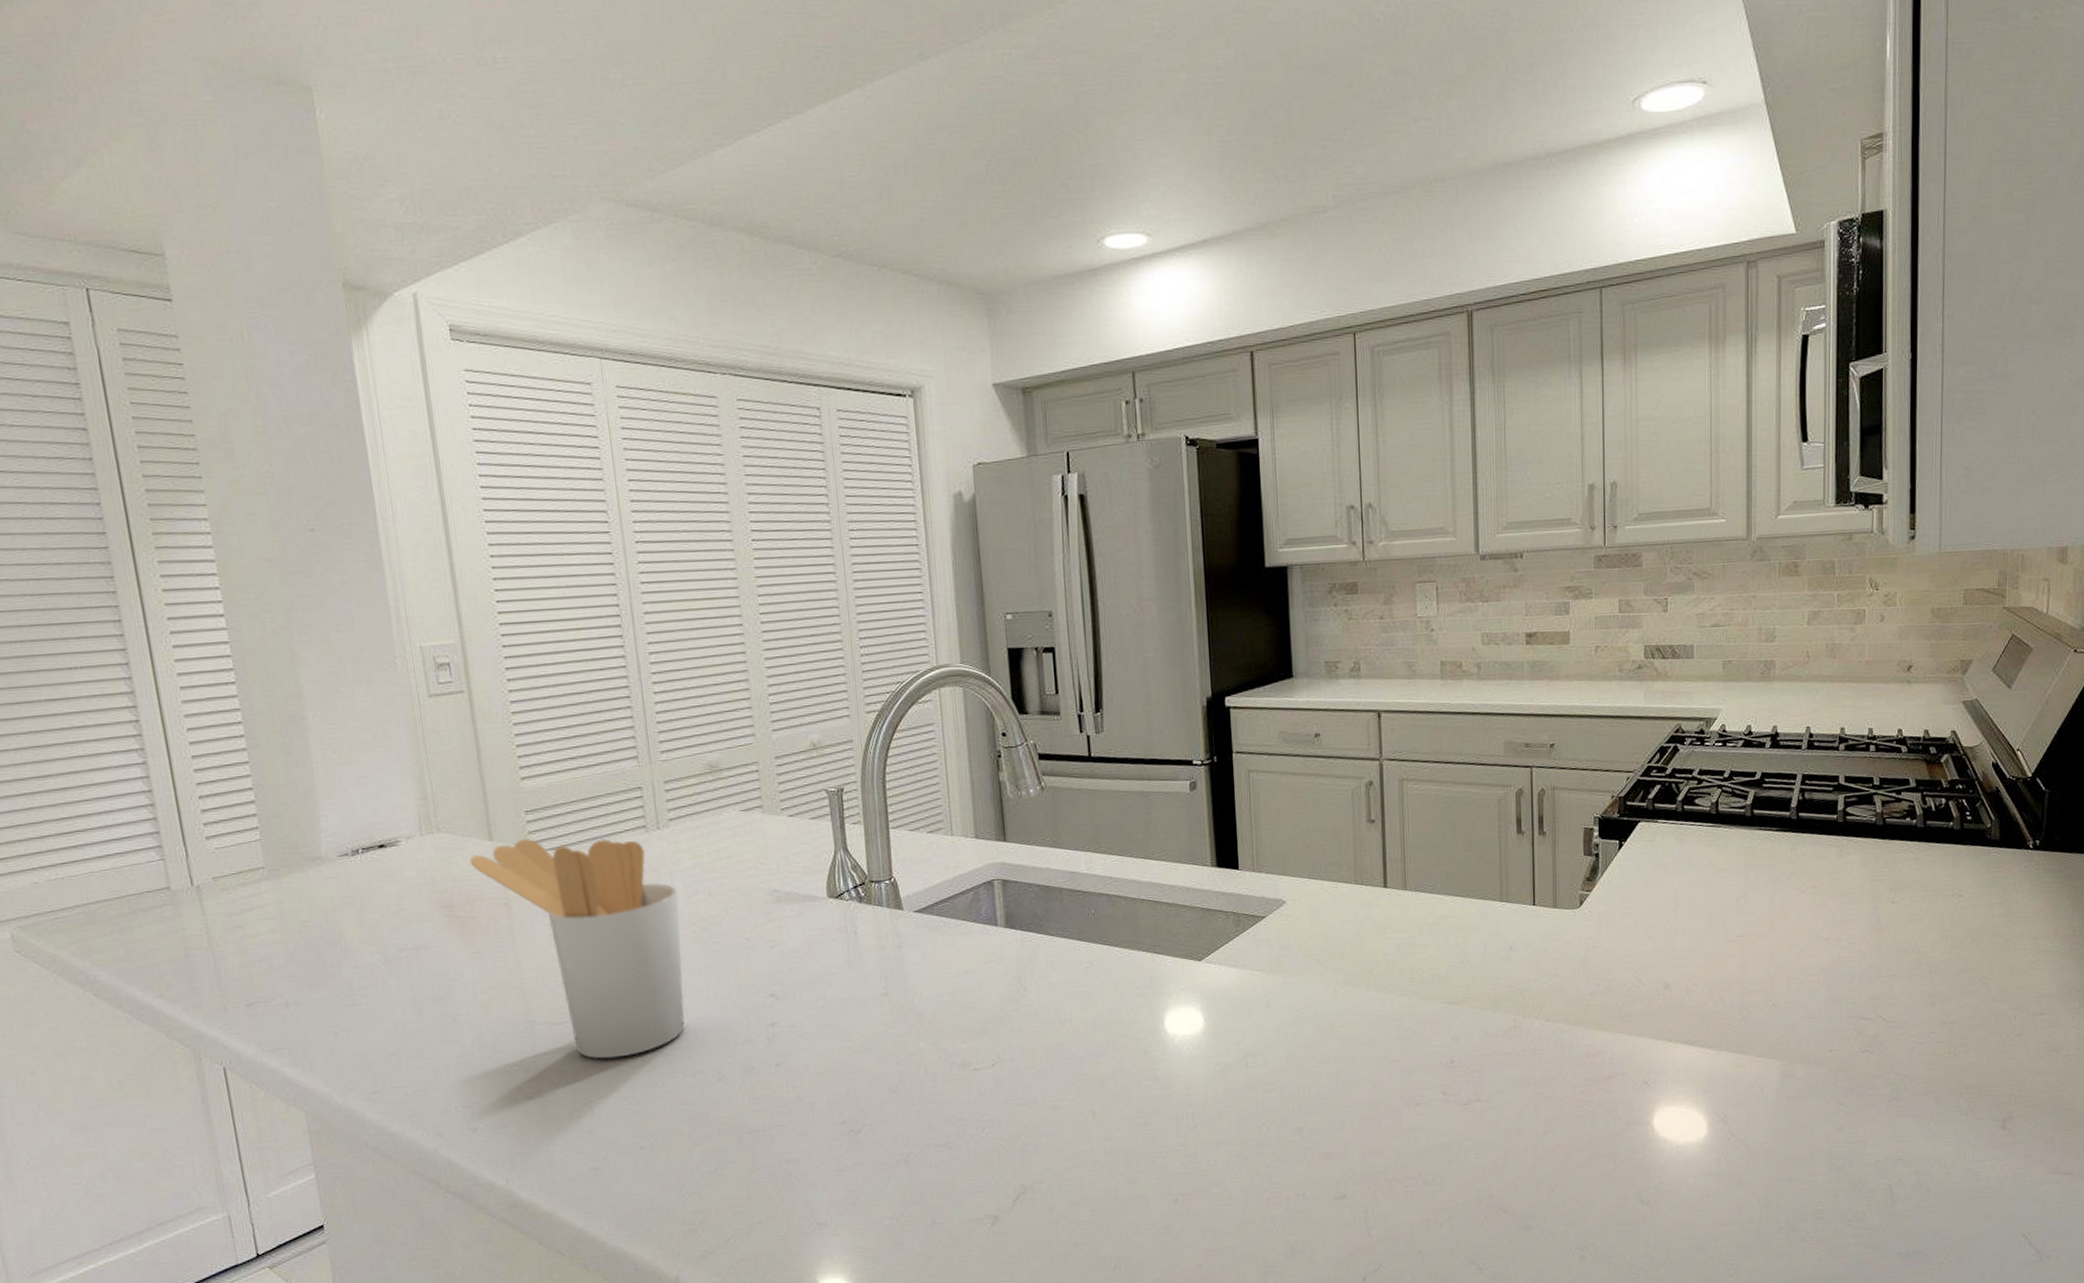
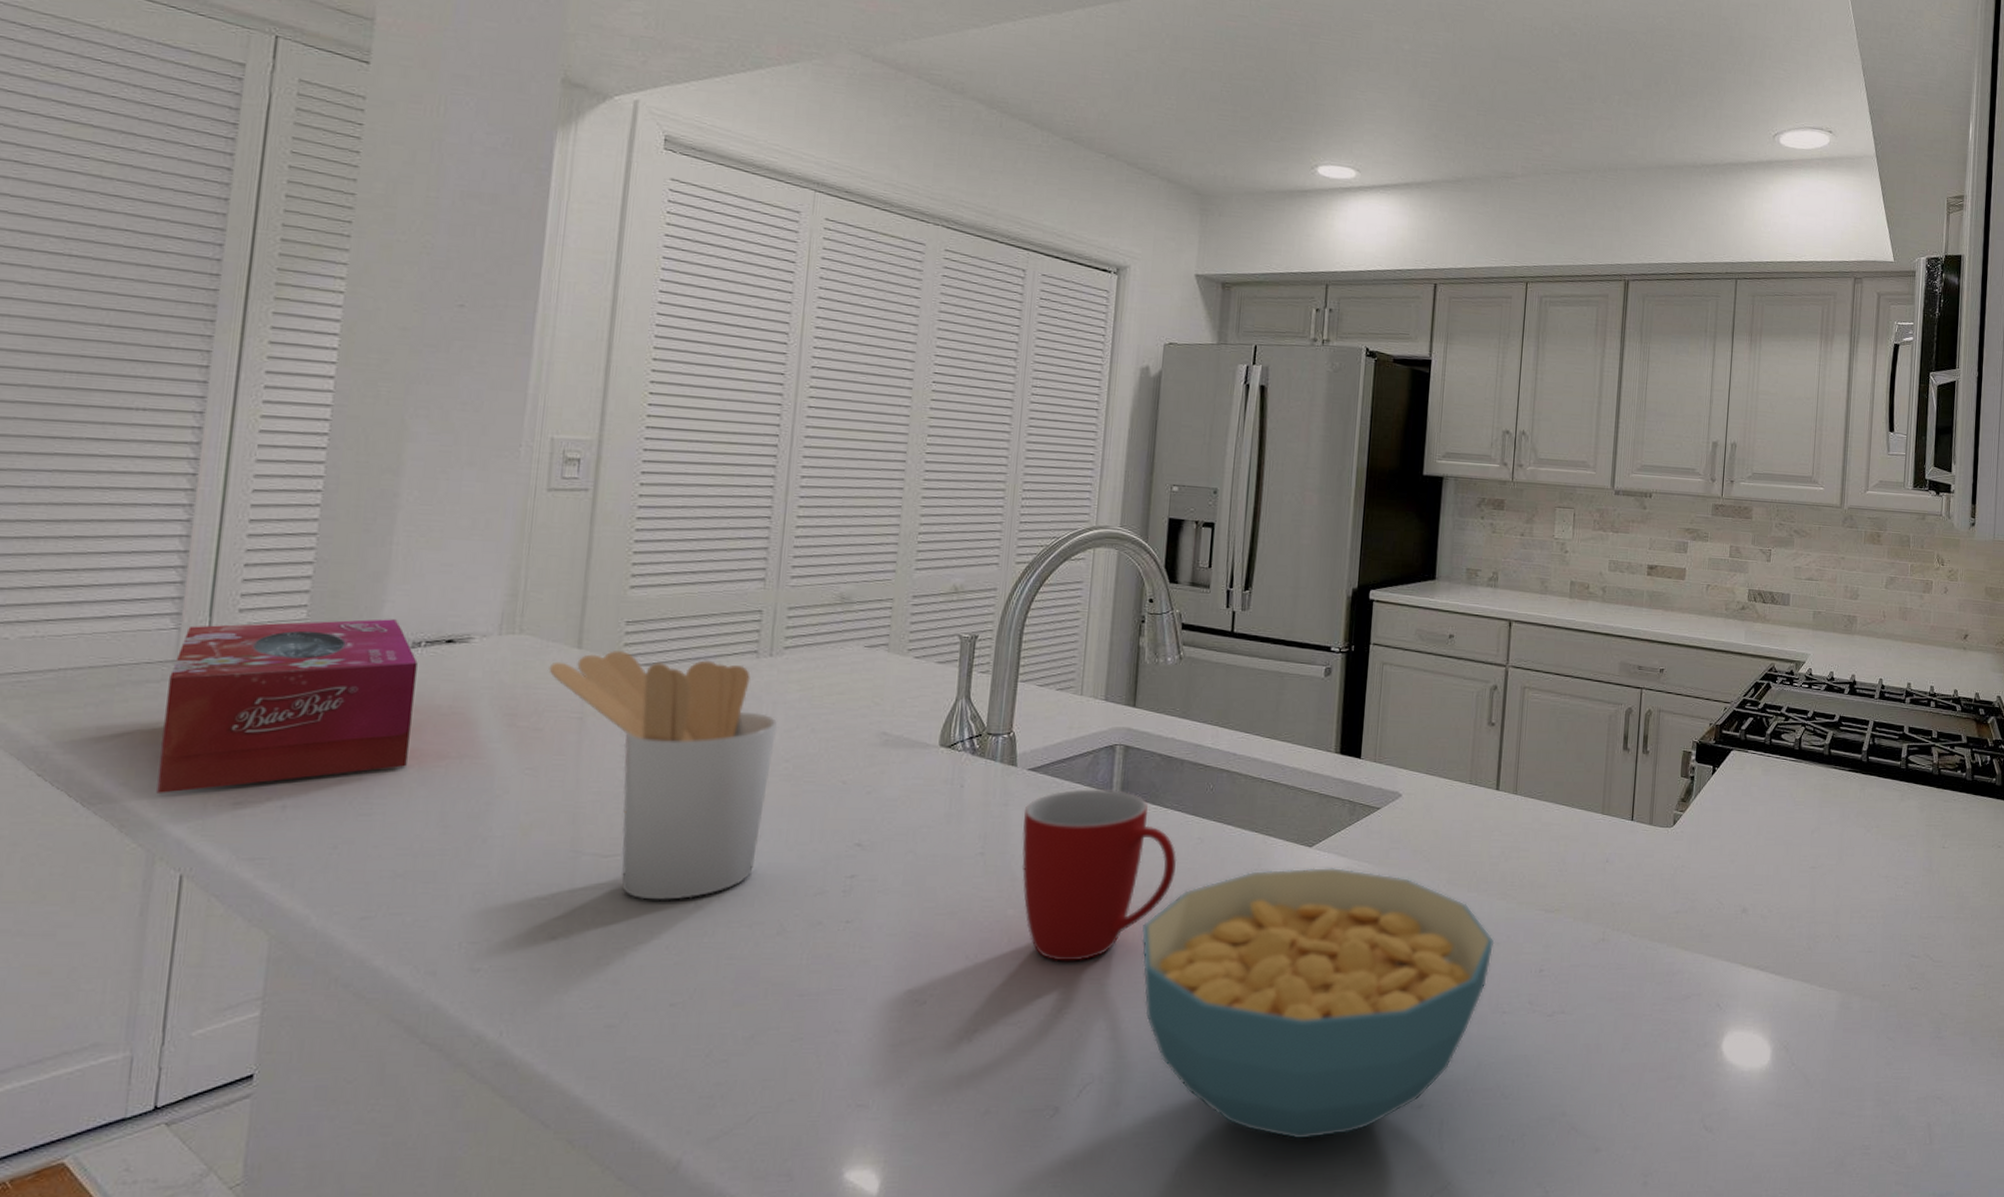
tissue box: none [168,831,374,1002] -> present [156,619,418,793]
mug: none [918,923,1071,1087] -> present [1021,788,1177,961]
cereal bowl: none [1047,978,1400,1233] -> present [1141,867,1495,1139]

